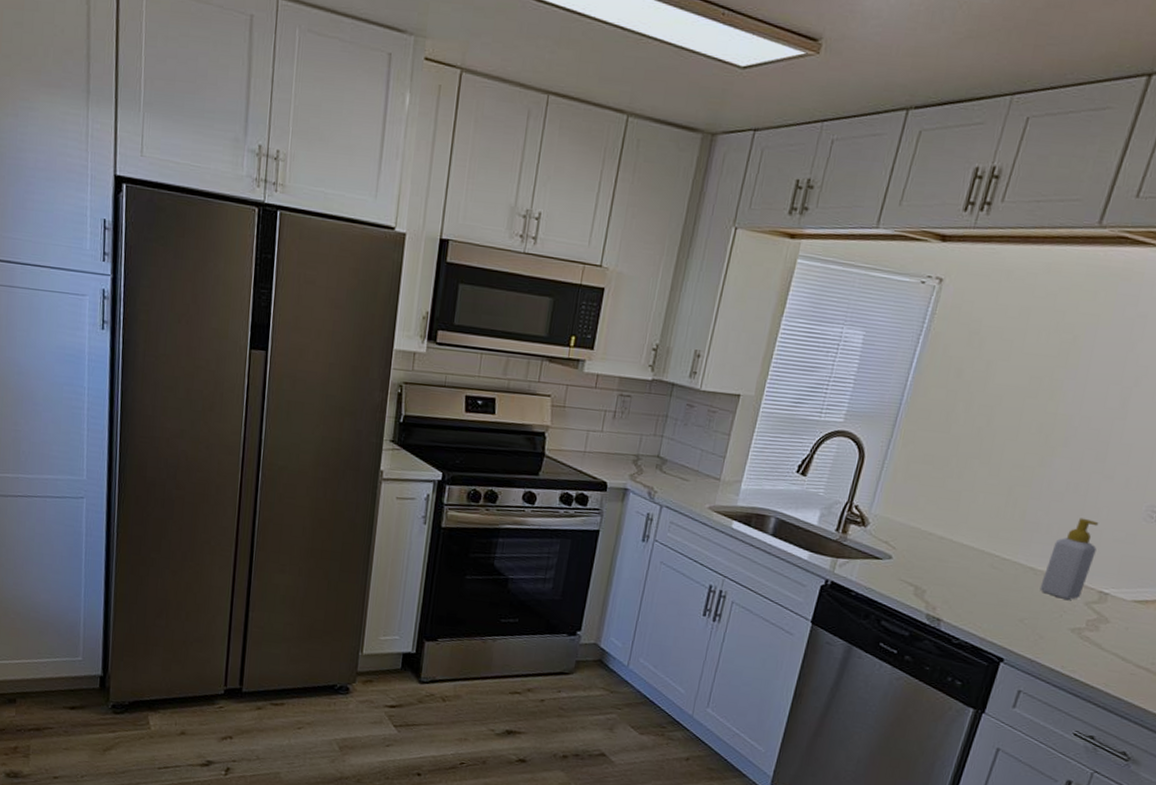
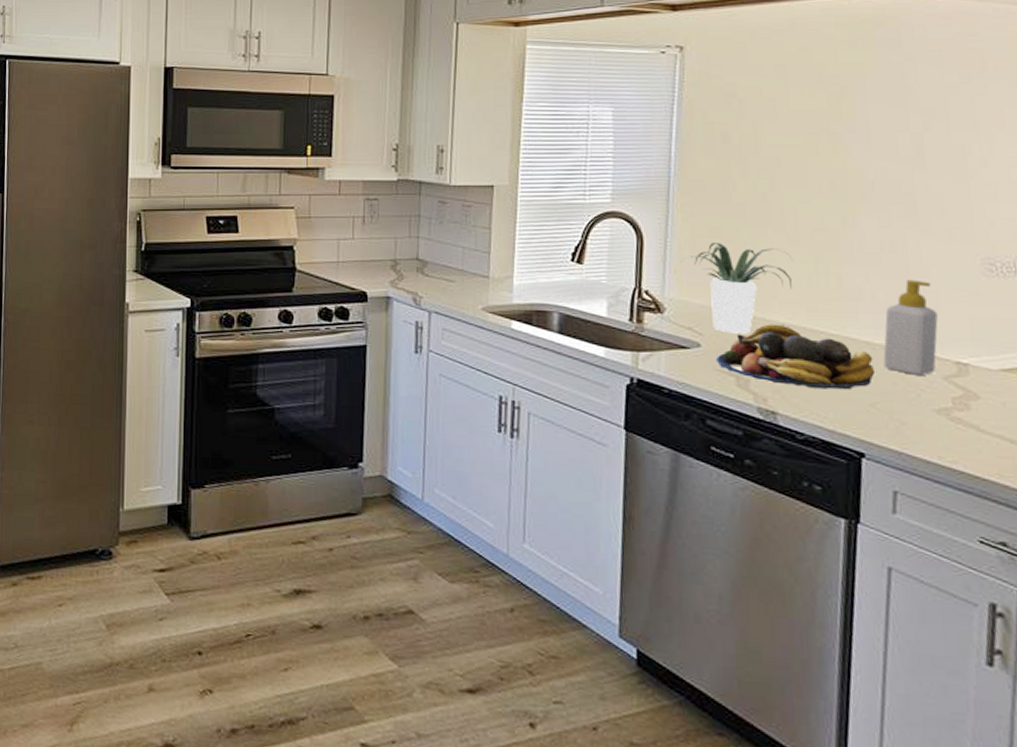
potted plant: none [891,468,989,552] -> present [680,243,793,334]
fruit bowl: none [902,544,1033,606] -> present [716,324,876,390]

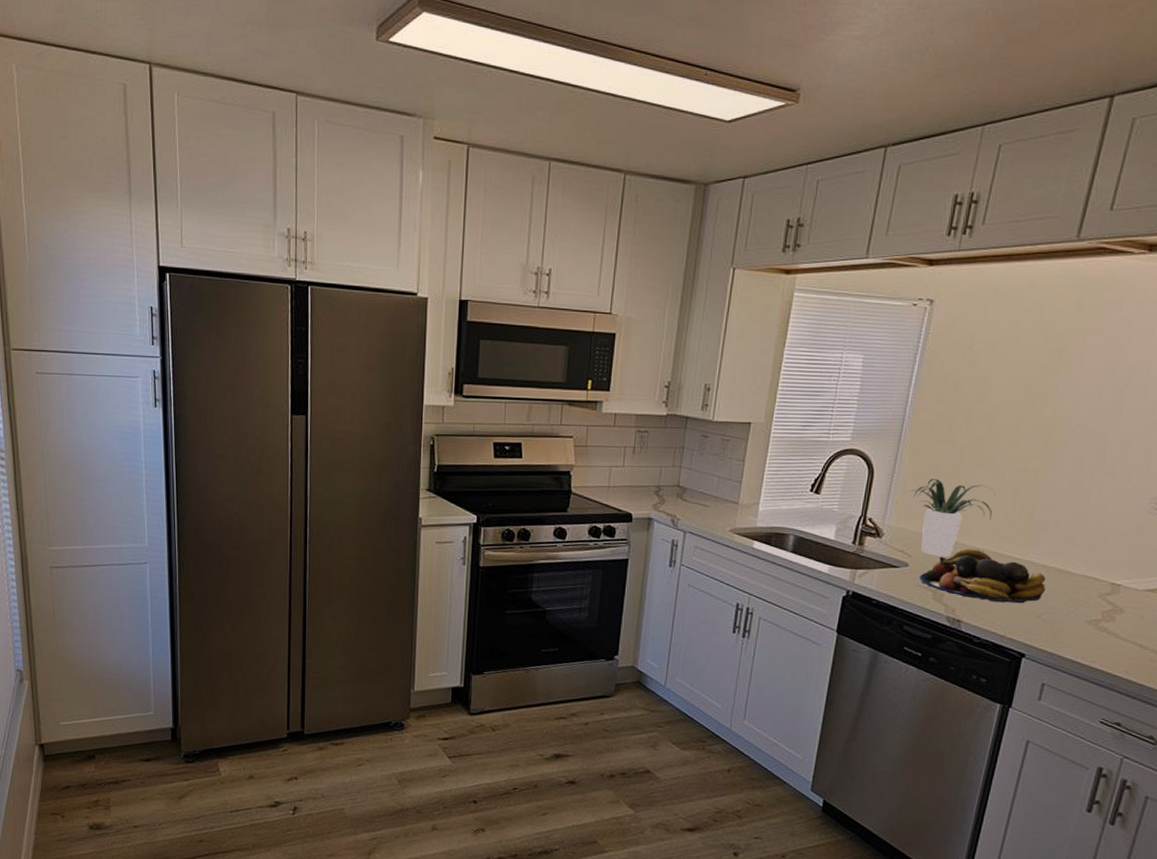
soap bottle: present [883,279,938,375] -> none [1053,514,1105,593]

